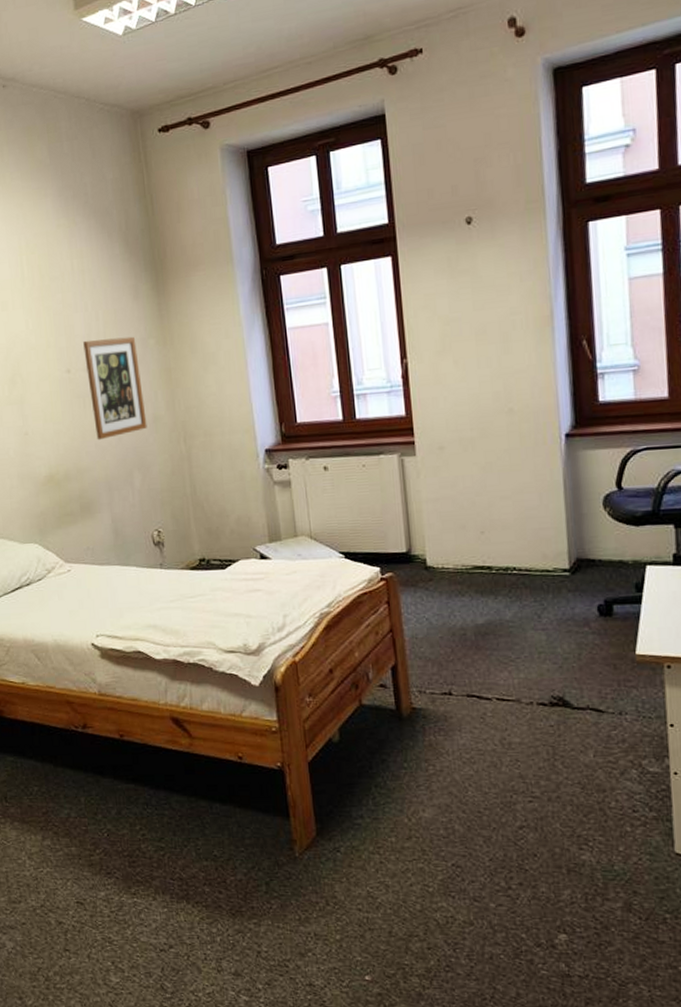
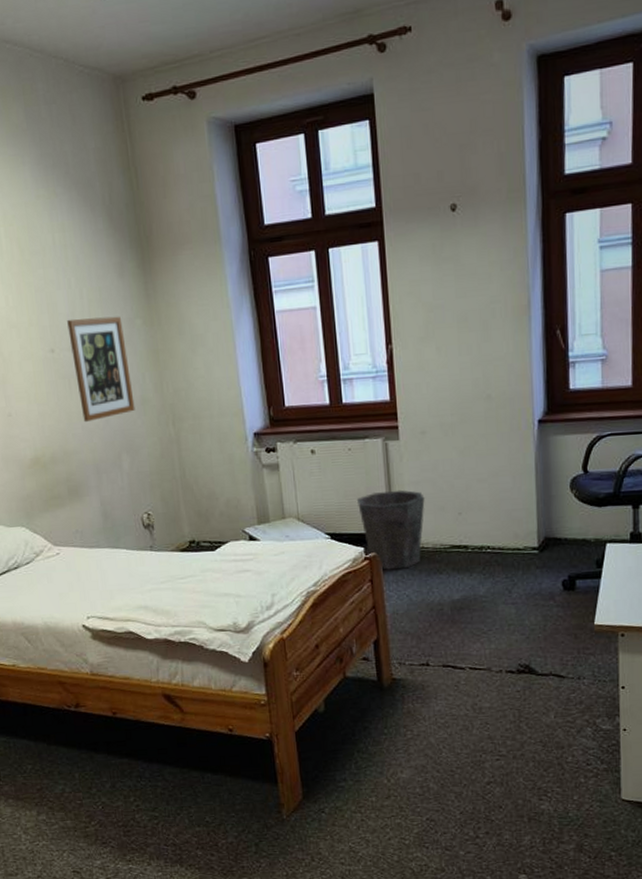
waste bin: none [372,507,444,592] -> present [357,490,425,570]

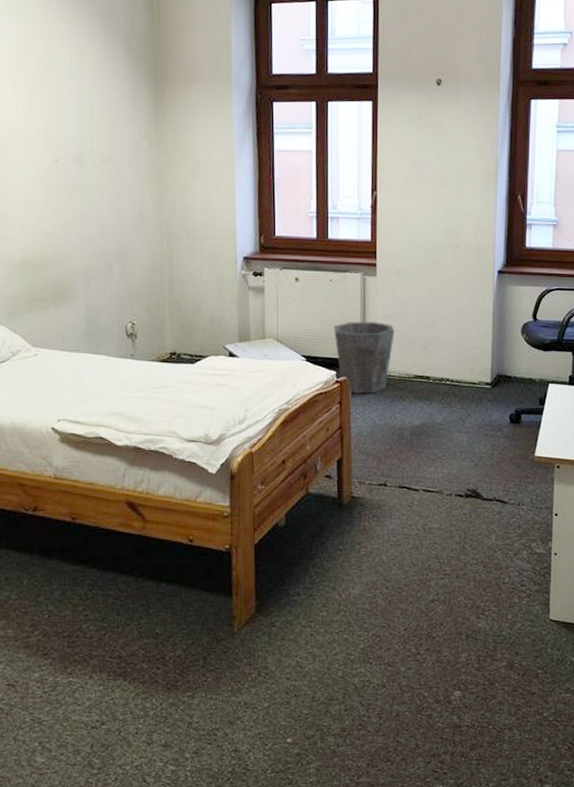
wall art: present [67,316,135,423] -> none [75,133,132,231]

